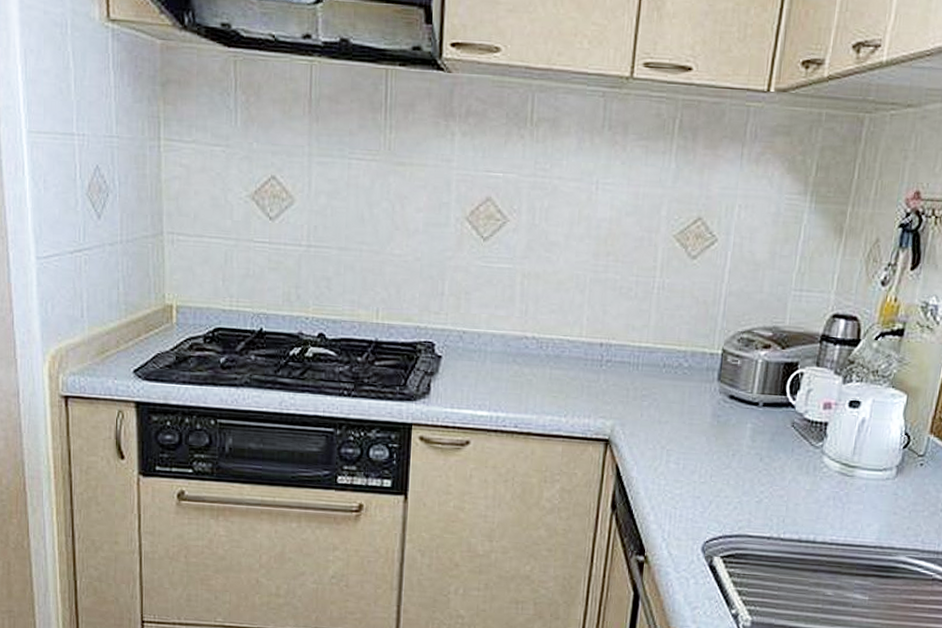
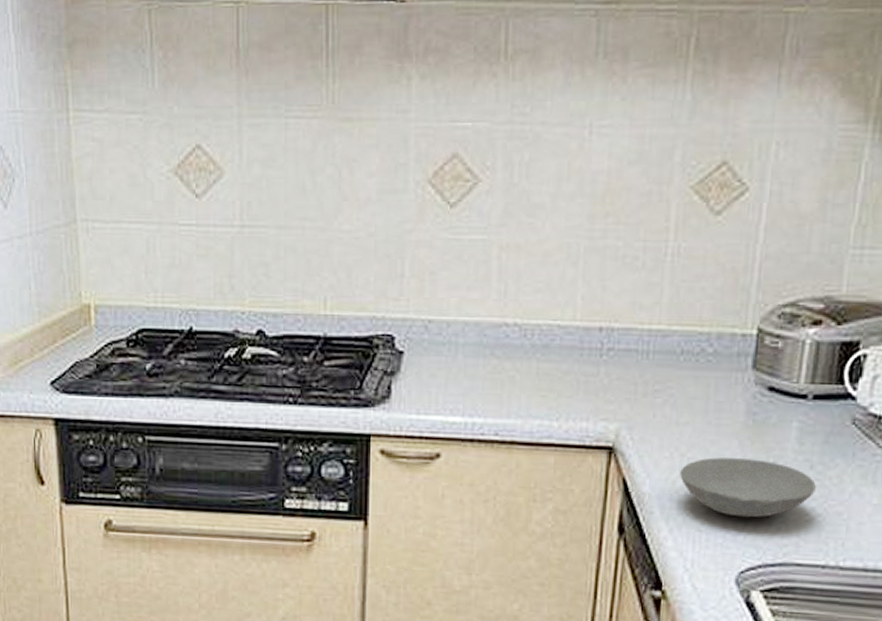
bowl: none [660,450,764,499] -> present [680,457,816,518]

